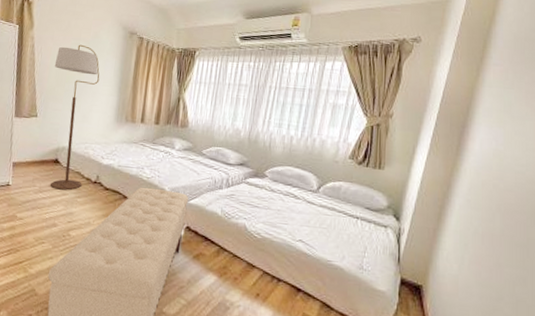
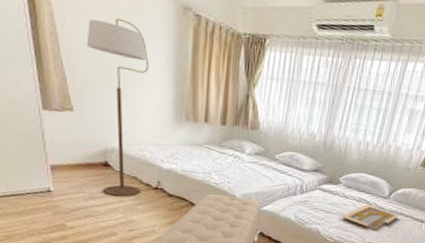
serving tray: none [267,198,330,227] -> present [340,204,399,230]

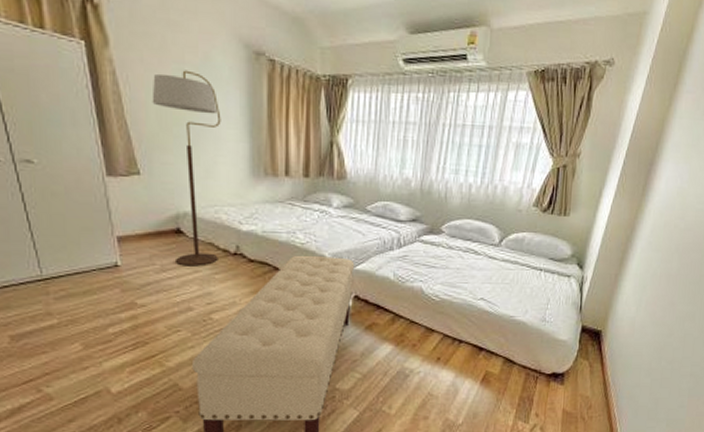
serving tray: present [340,204,399,230] -> none [445,254,513,284]

